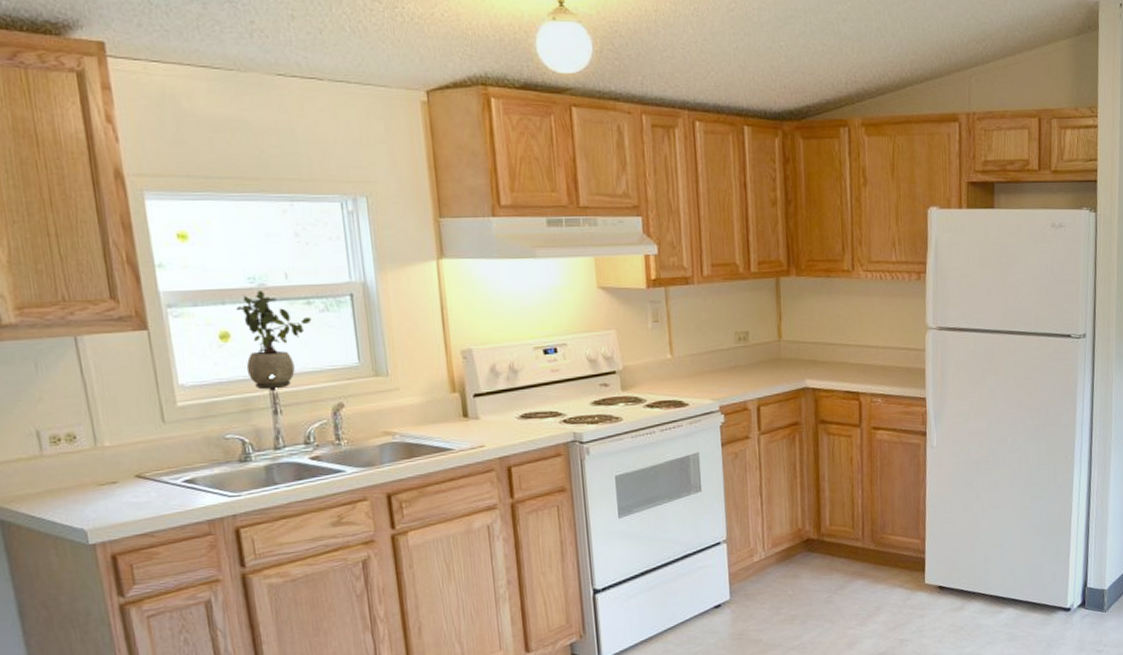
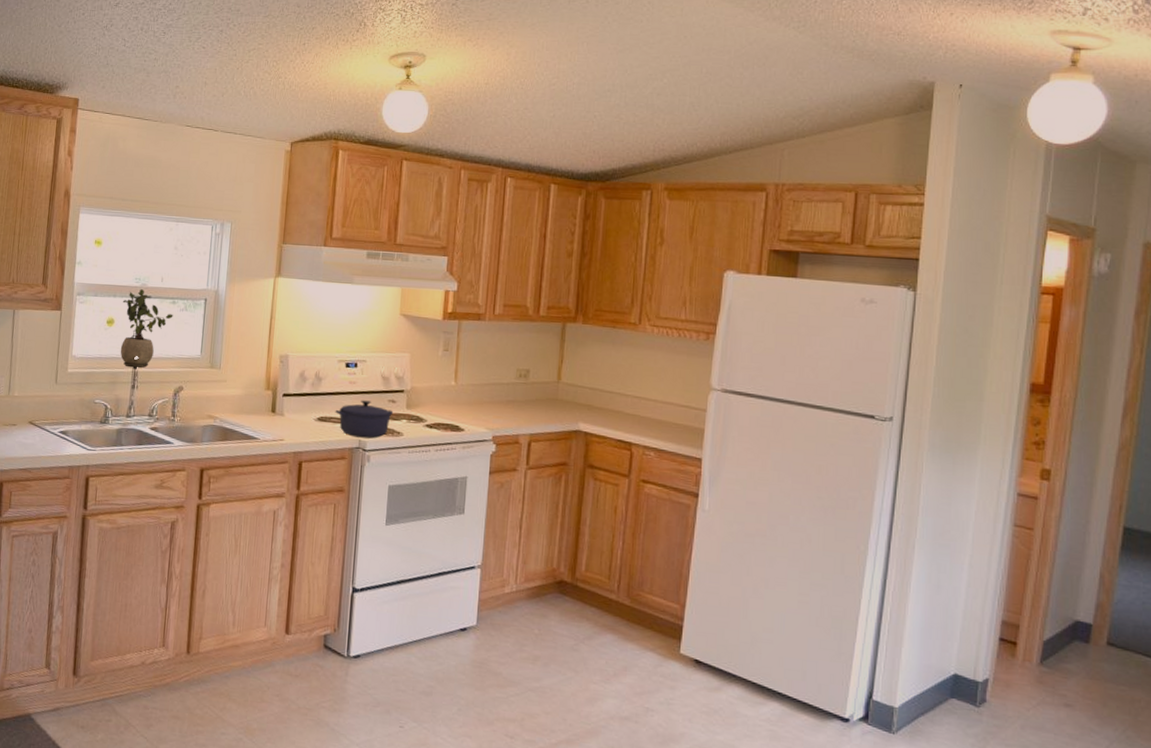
cooking pot: none [540,387,608,431] -> present [335,399,394,440]

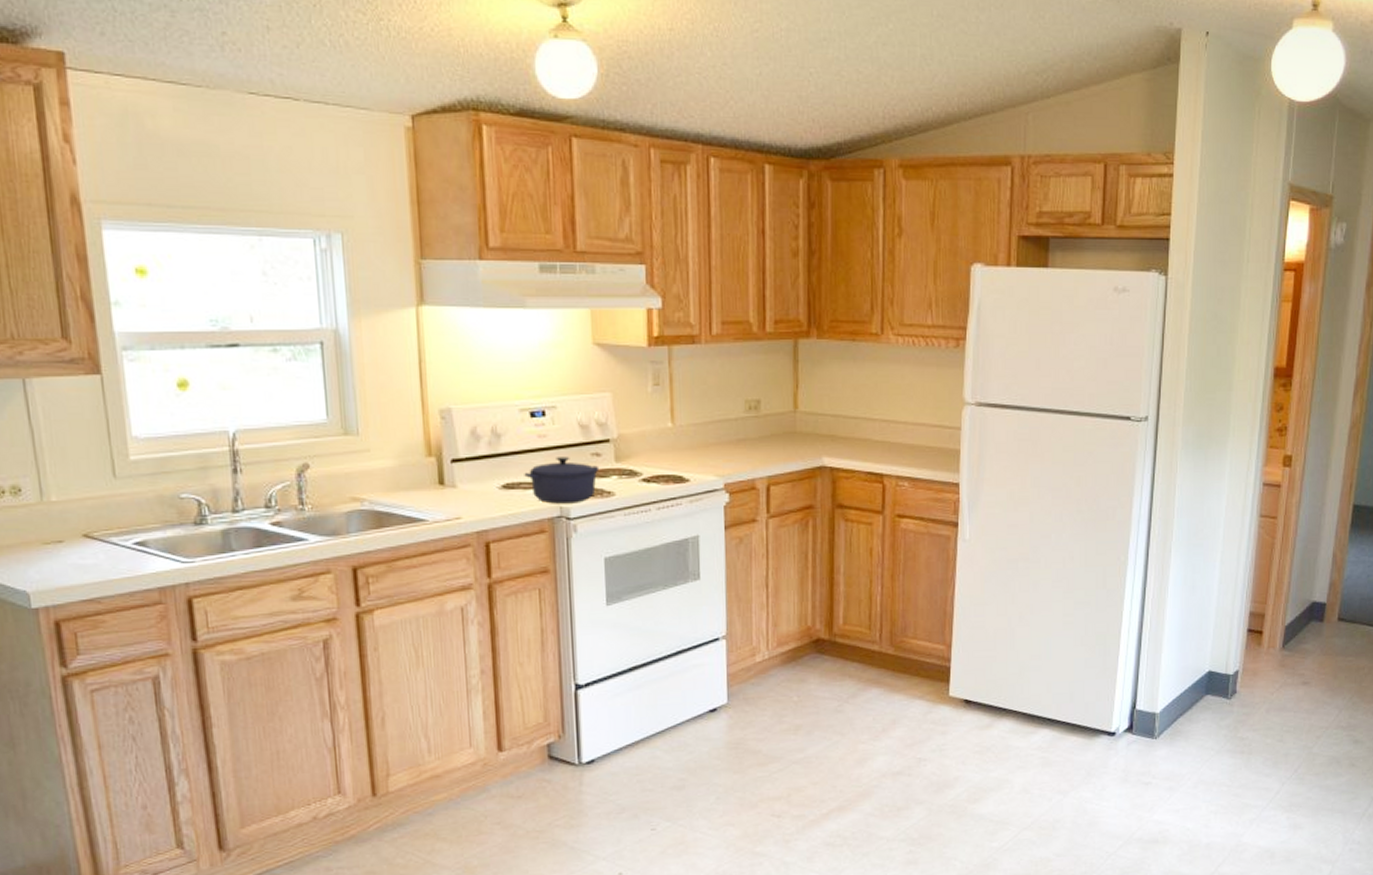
potted plant: present [120,289,173,369] -> none [196,335,277,445]

